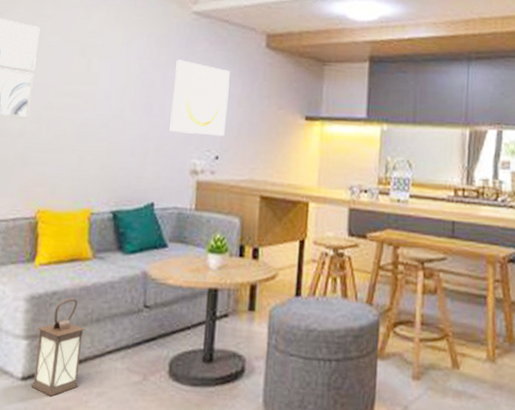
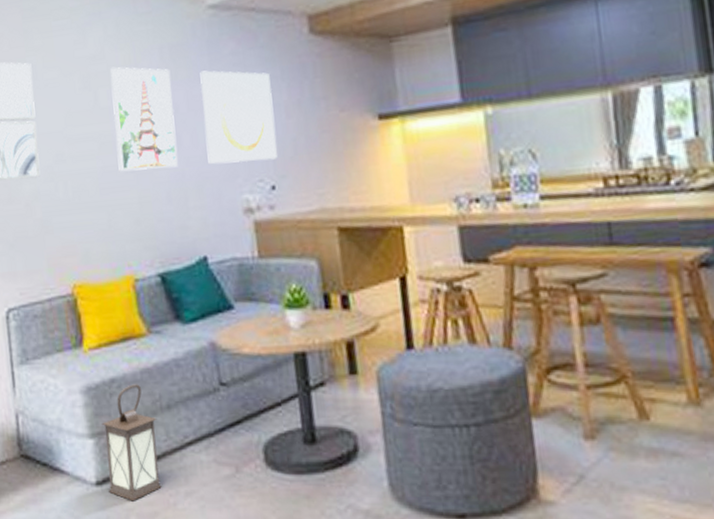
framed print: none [96,43,154,130] -> present [110,67,178,172]

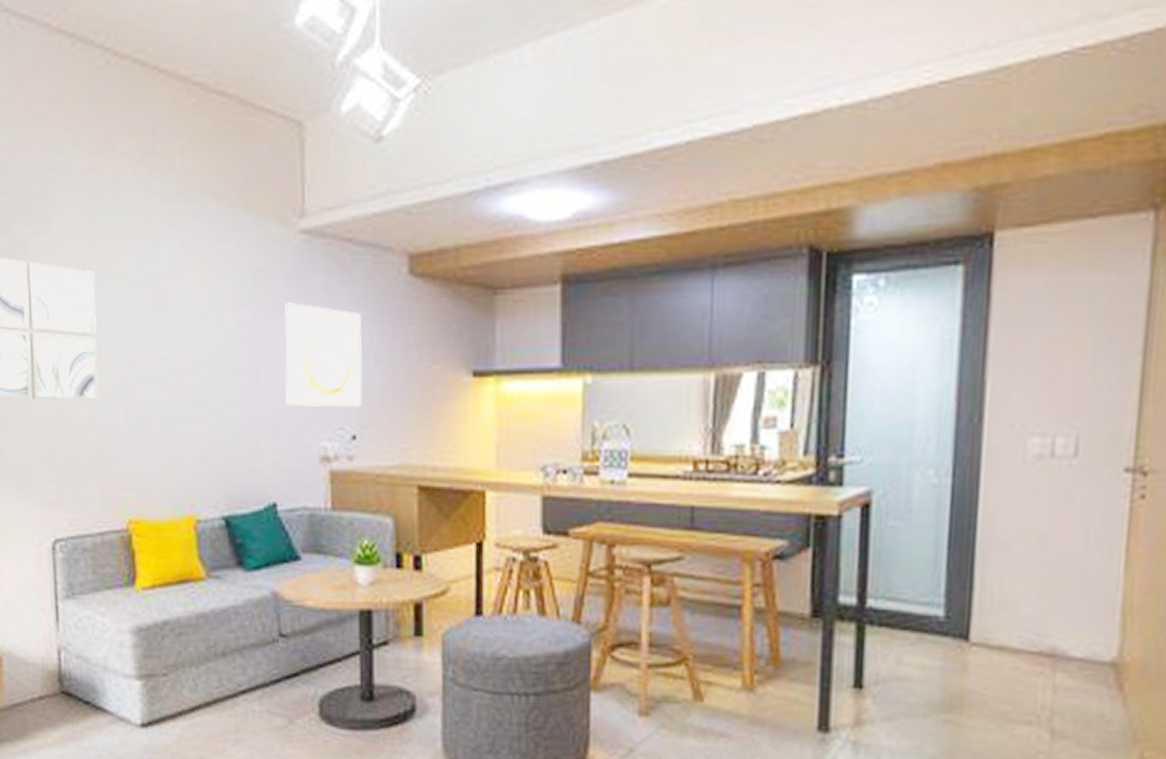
lantern: present [102,384,162,502] -> none [151,628,210,745]
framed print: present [110,67,178,172] -> none [184,286,254,405]

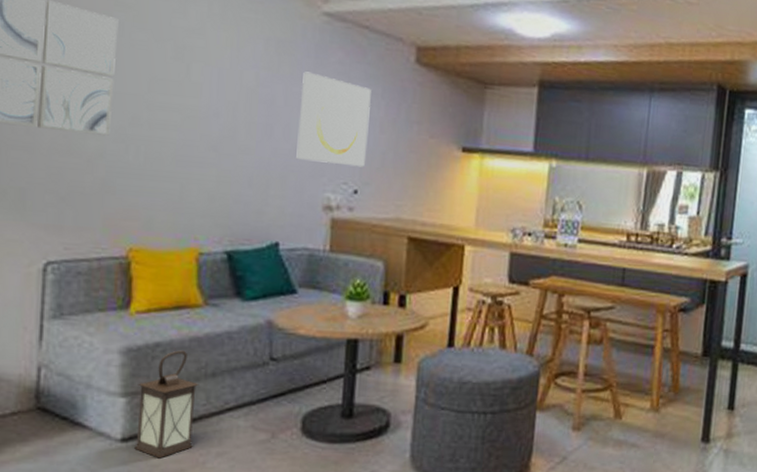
lantern: none [151,628,210,745] -> present [134,350,199,459]

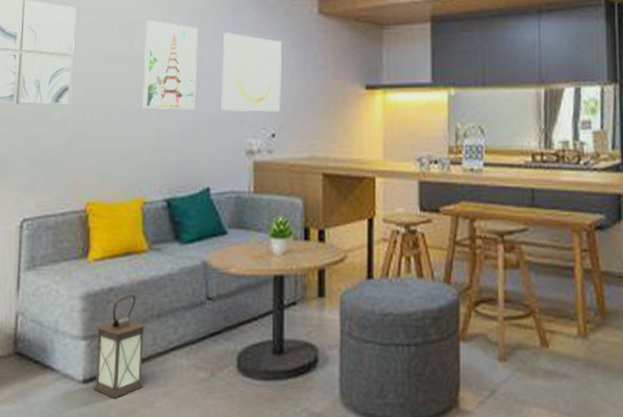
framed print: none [201,45,273,156] -> present [142,19,199,110]

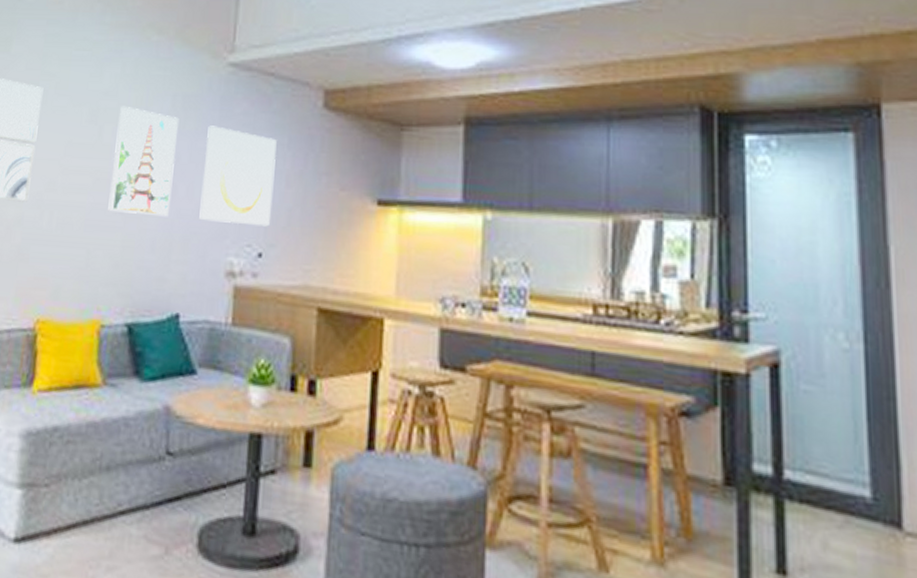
lantern: present [94,294,147,399] -> none [26,437,93,568]

